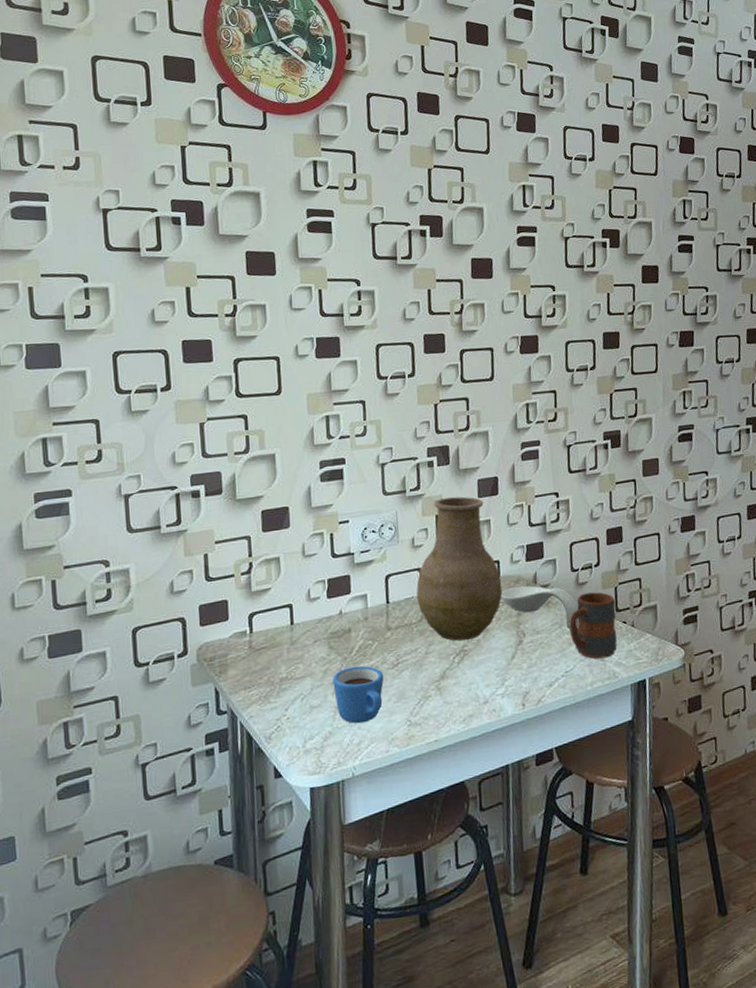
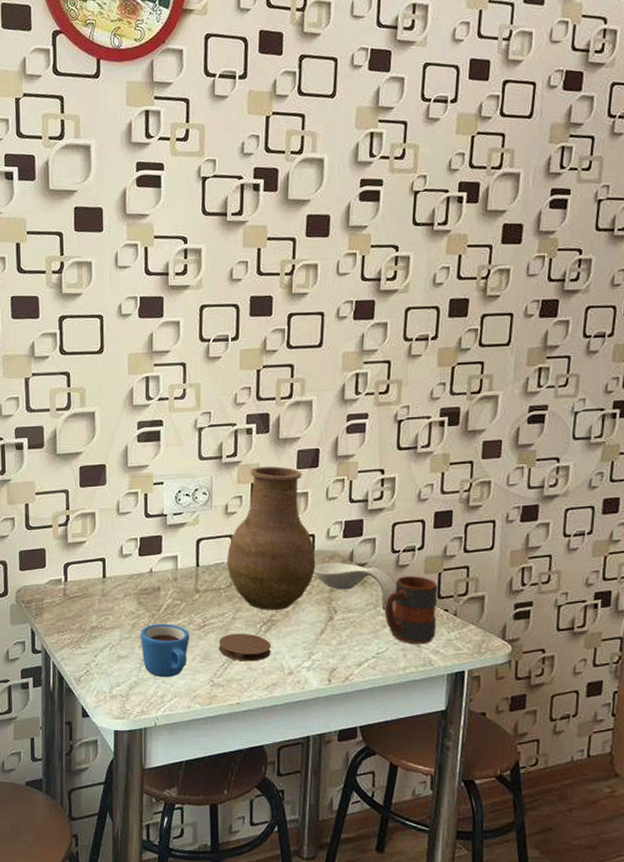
coaster: none [413,666,466,696] -> present [218,633,271,662]

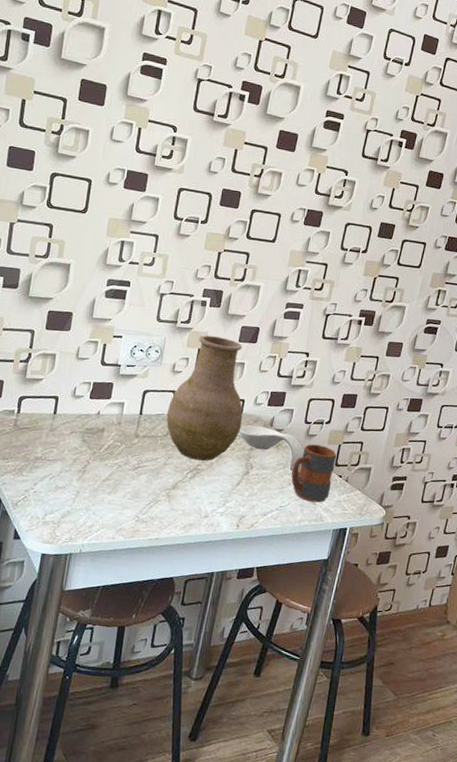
mug: present [140,623,190,678] -> none [78,460,125,510]
coaster: present [218,633,271,662] -> none [147,476,193,503]

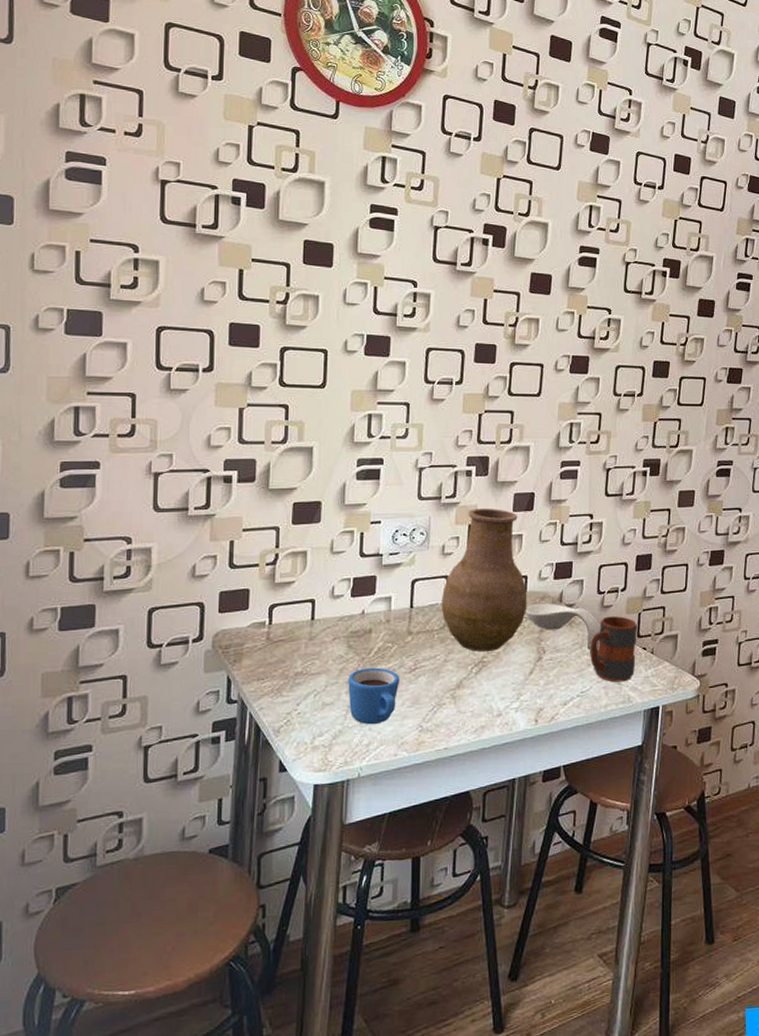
mug: none [78,460,125,510] -> present [348,667,400,725]

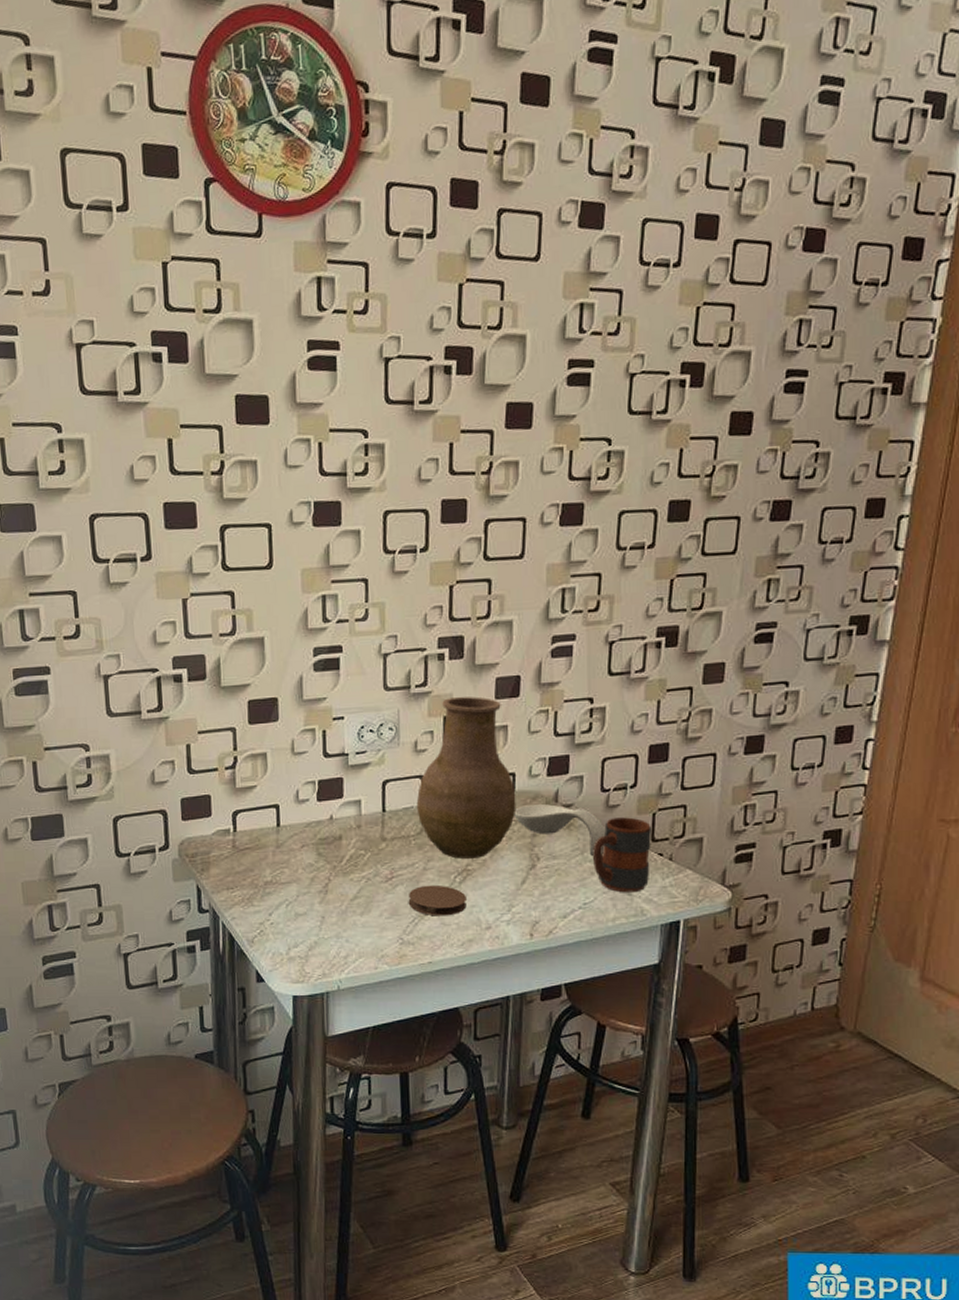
mug: present [348,667,400,725] -> none [320,876,376,937]
coaster: none [429,675,481,705] -> present [408,884,467,916]

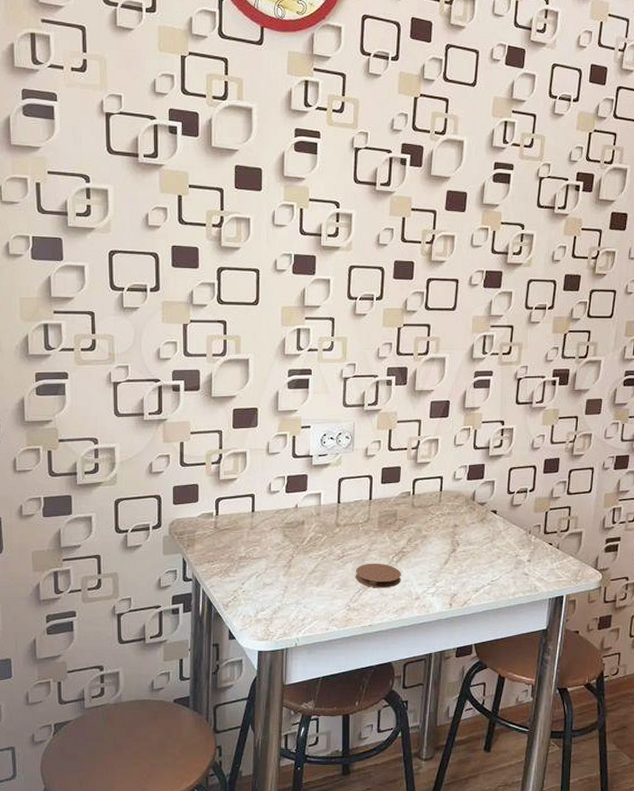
vase: present [416,696,517,859] -> none [365,415,443,543]
spoon rest: present [514,804,606,856] -> none [440,502,510,543]
mug: present [593,817,652,893] -> none [500,514,545,573]

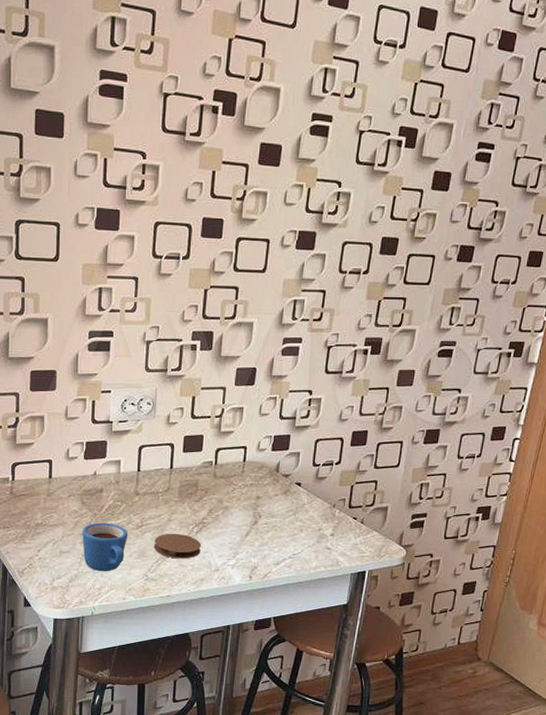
mug: none [285,554,330,603] -> present [82,522,128,572]

